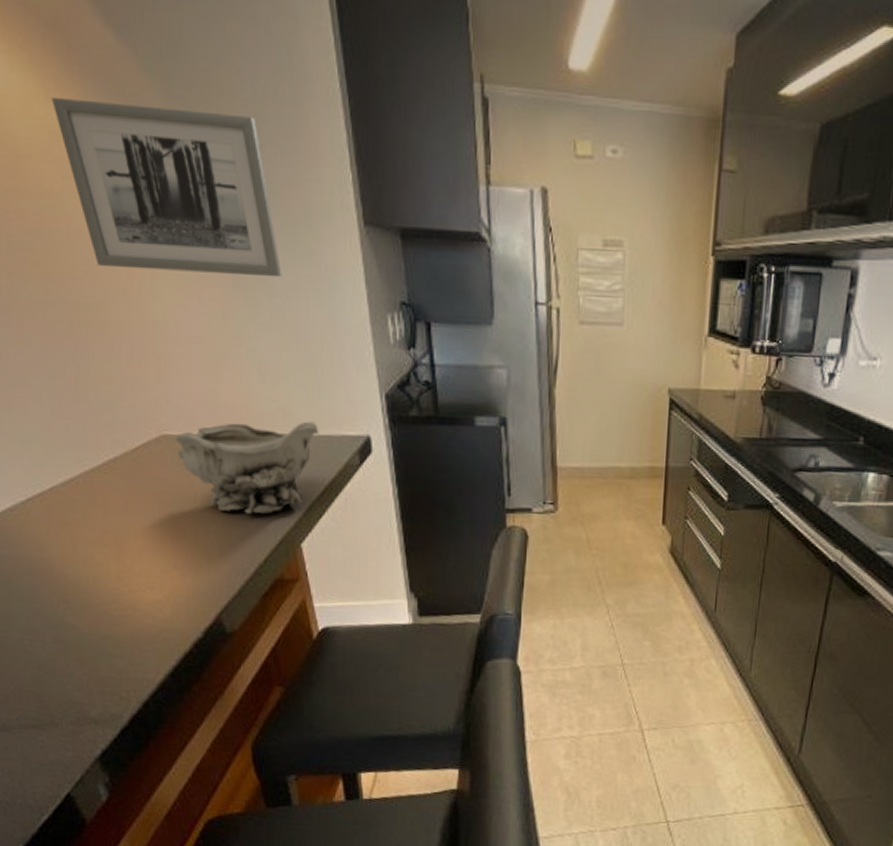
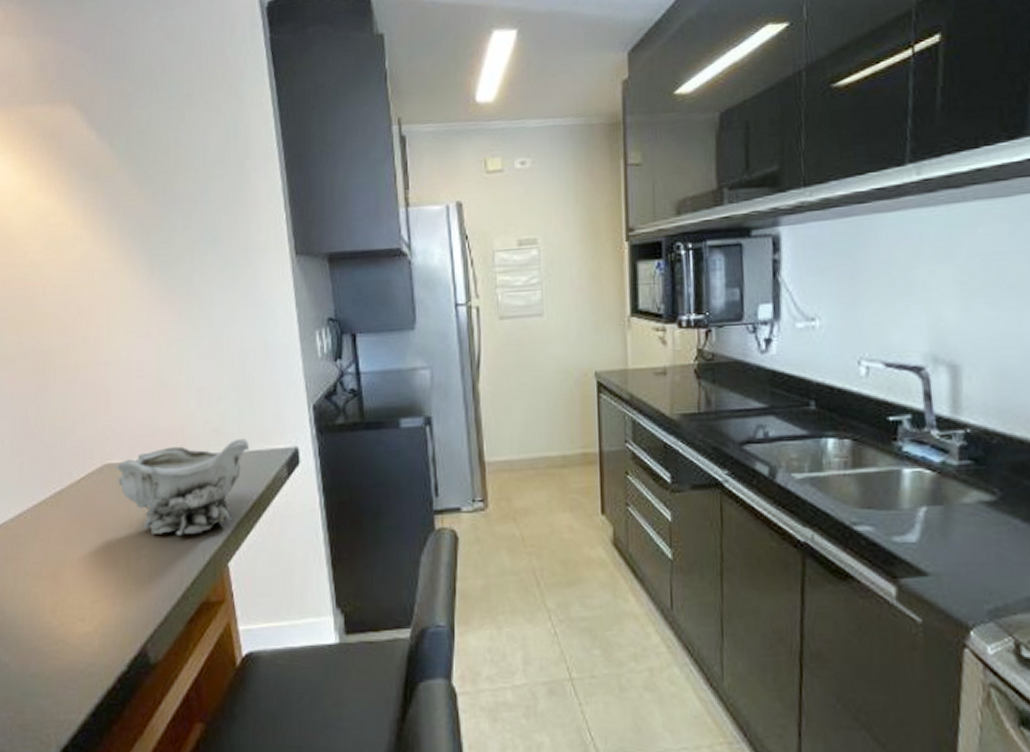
wall art: present [51,96,282,278] -> none [42,180,222,318]

